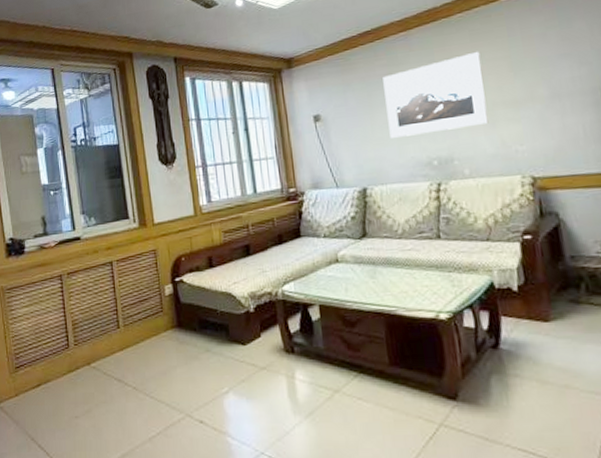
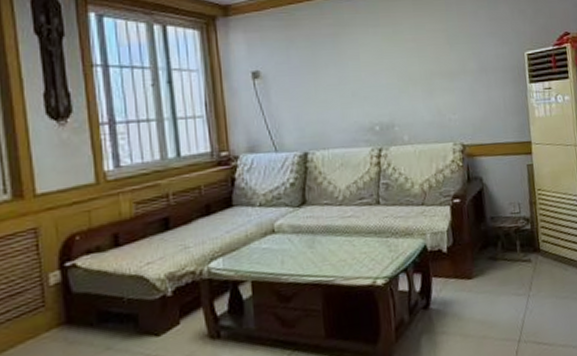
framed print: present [383,51,489,138] -> none [328,21,427,101]

